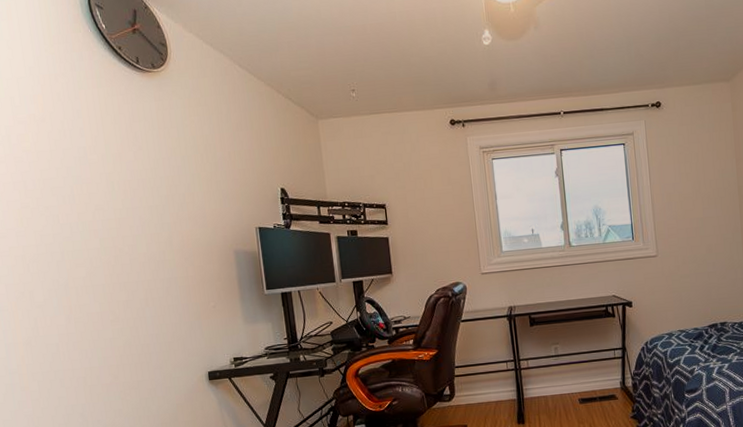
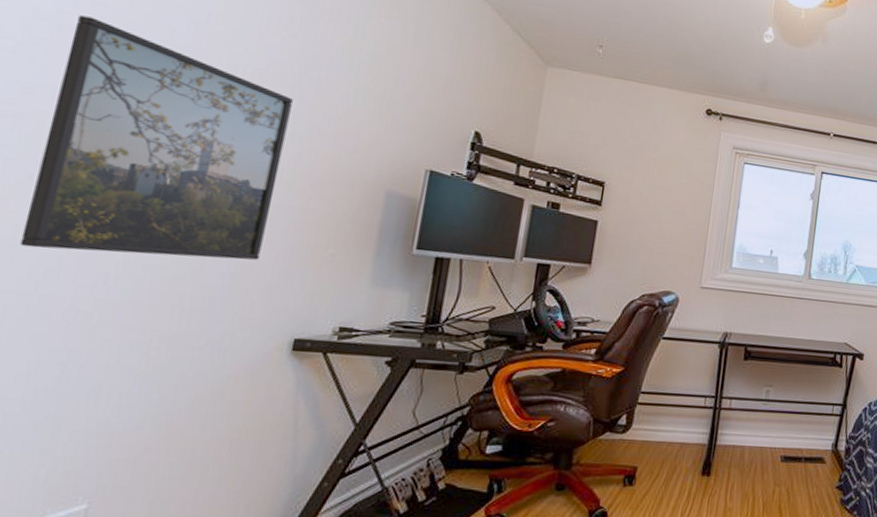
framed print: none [11,172,170,342] -> present [20,15,293,260]

